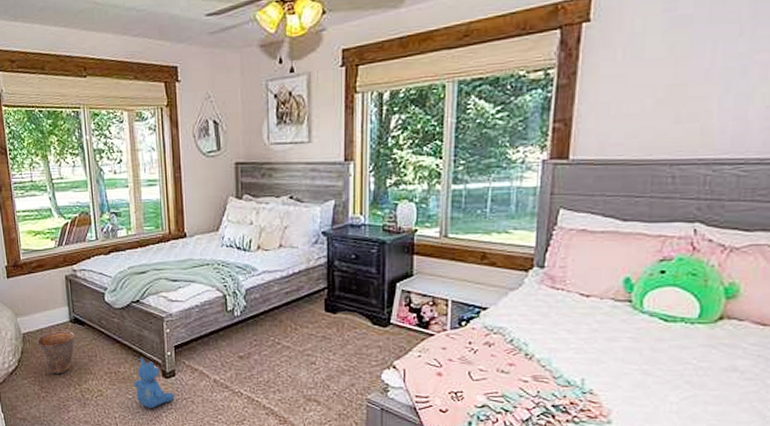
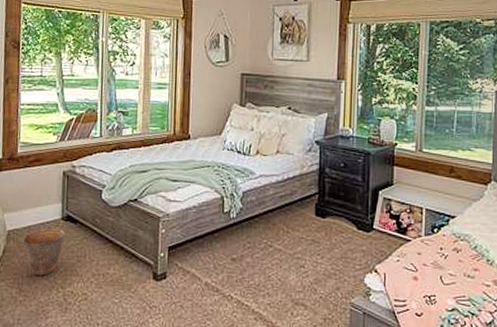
stuffed animal: present [134,358,174,408] -> none [123,259,163,314]

